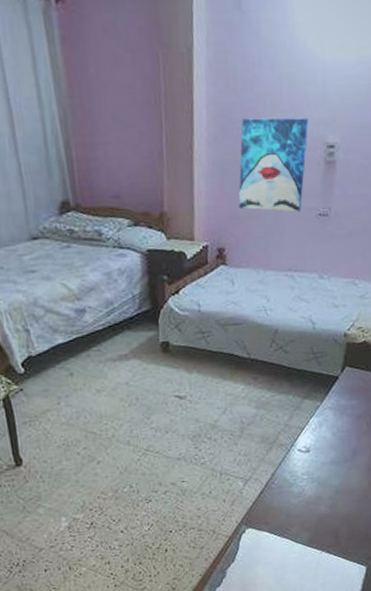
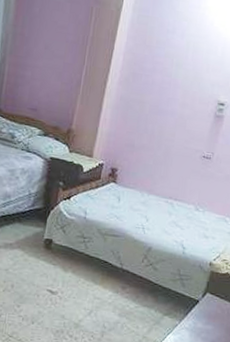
wall art: present [238,117,309,213] -> none [135,69,207,152]

